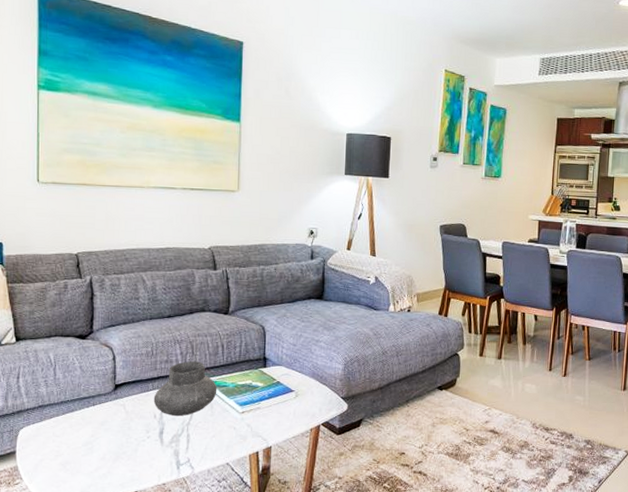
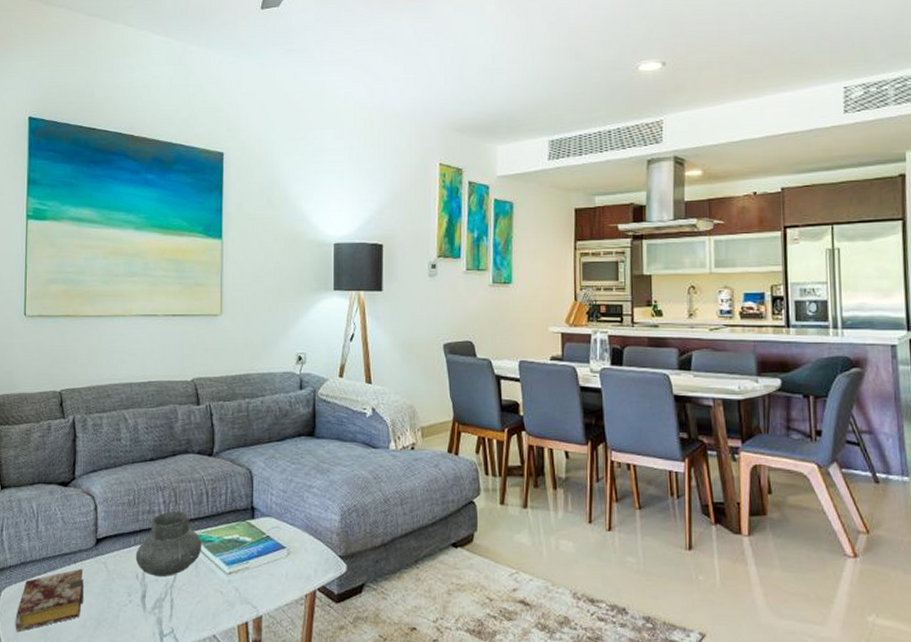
book: none [34,410,103,466] -> present [15,568,84,633]

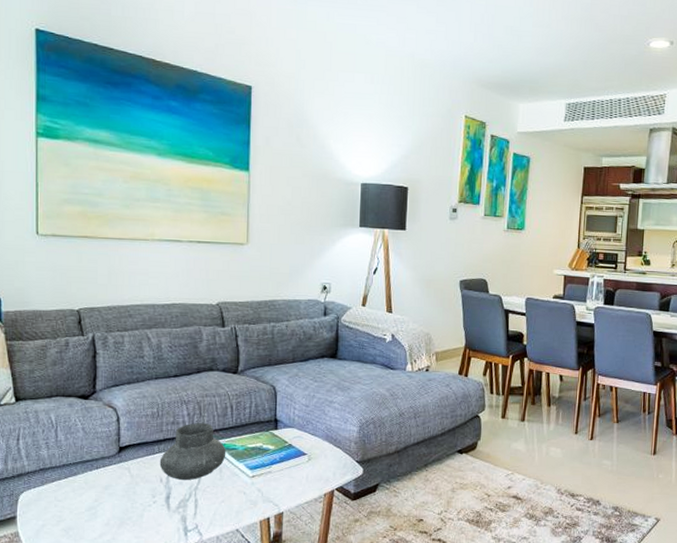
book: present [15,568,84,633] -> none [35,473,107,532]

